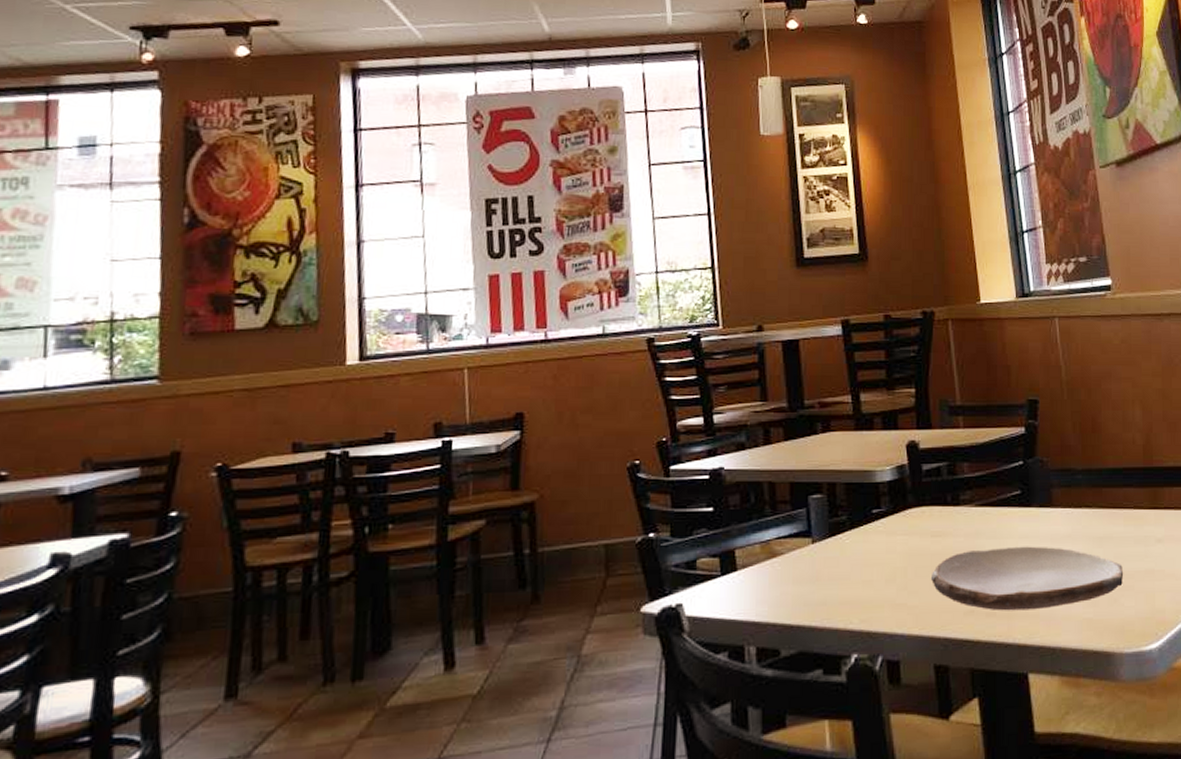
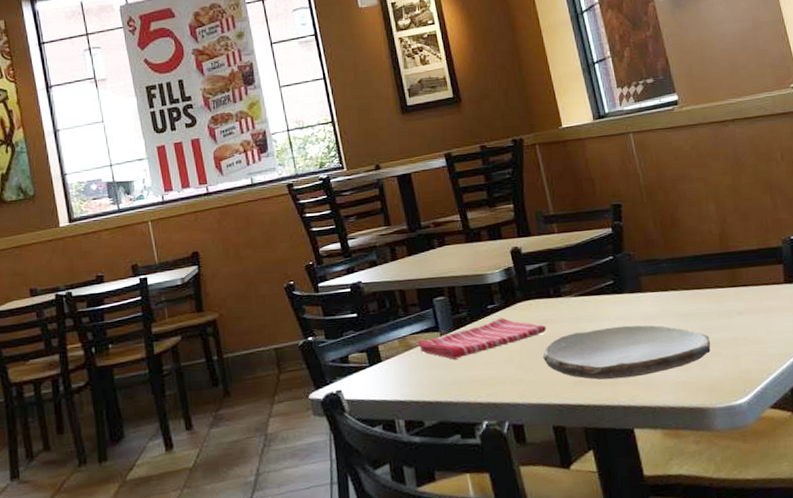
dish towel: none [783,526,939,574] -> present [417,318,547,359]

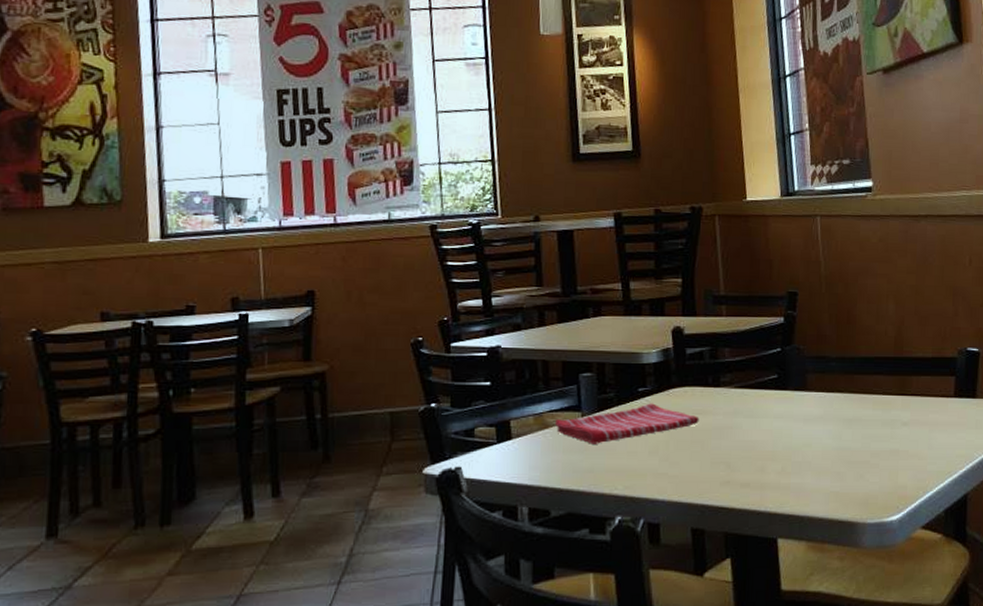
plate: present [542,325,711,380] -> none [690,425,870,483]

